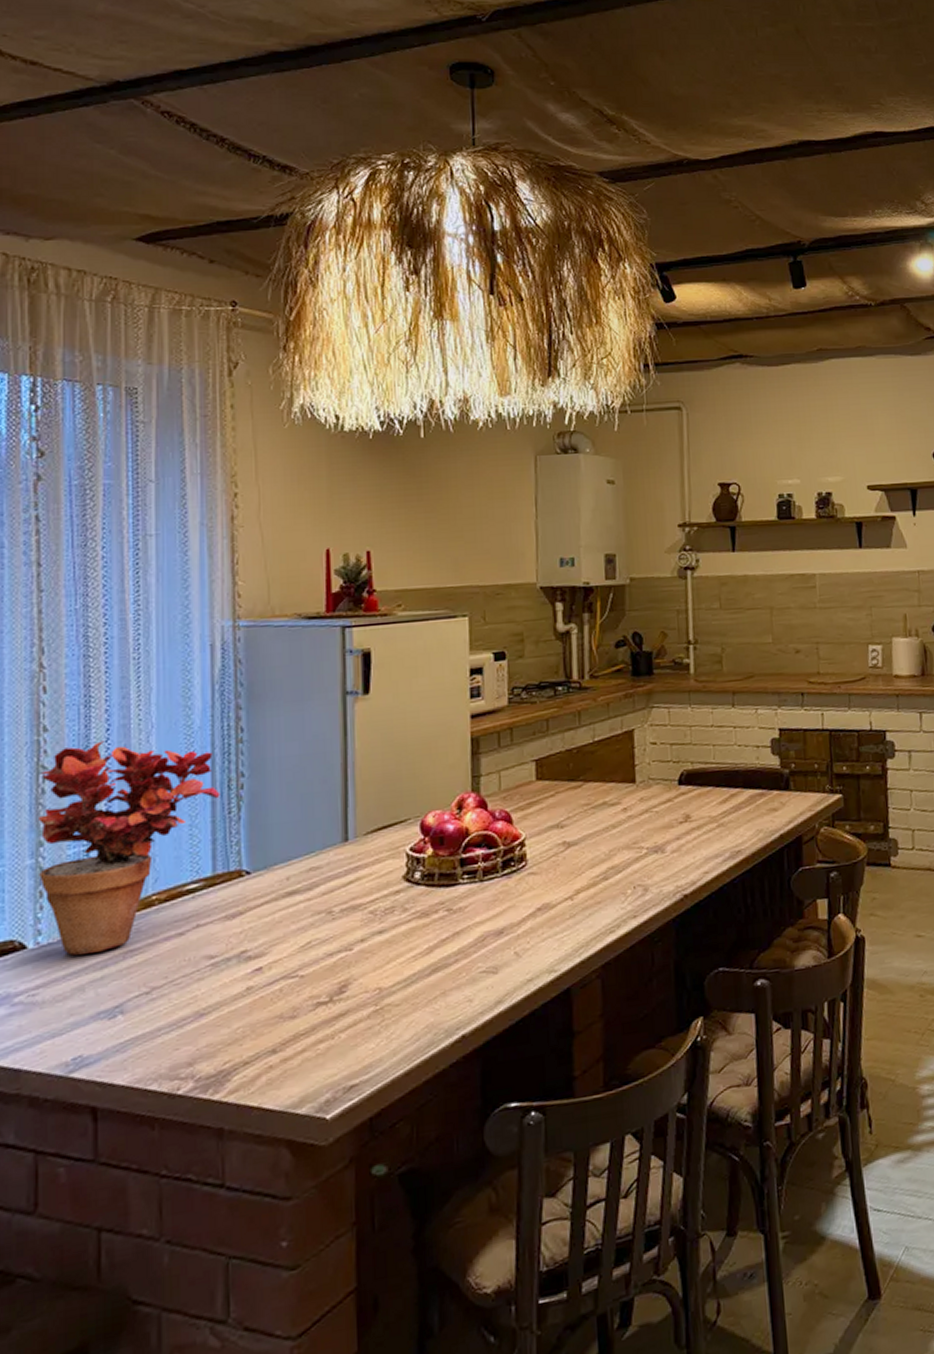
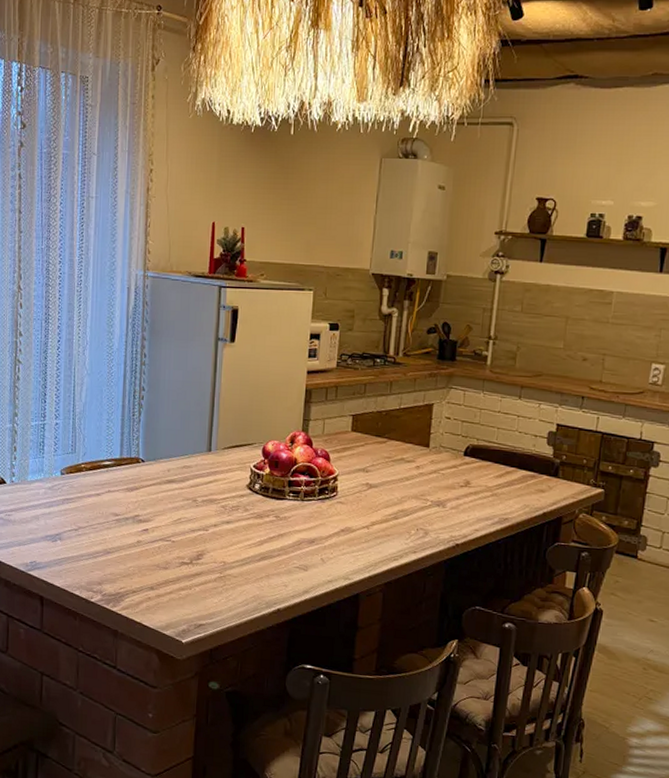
potted plant: present [39,741,221,956] -> none [14,348,128,496]

